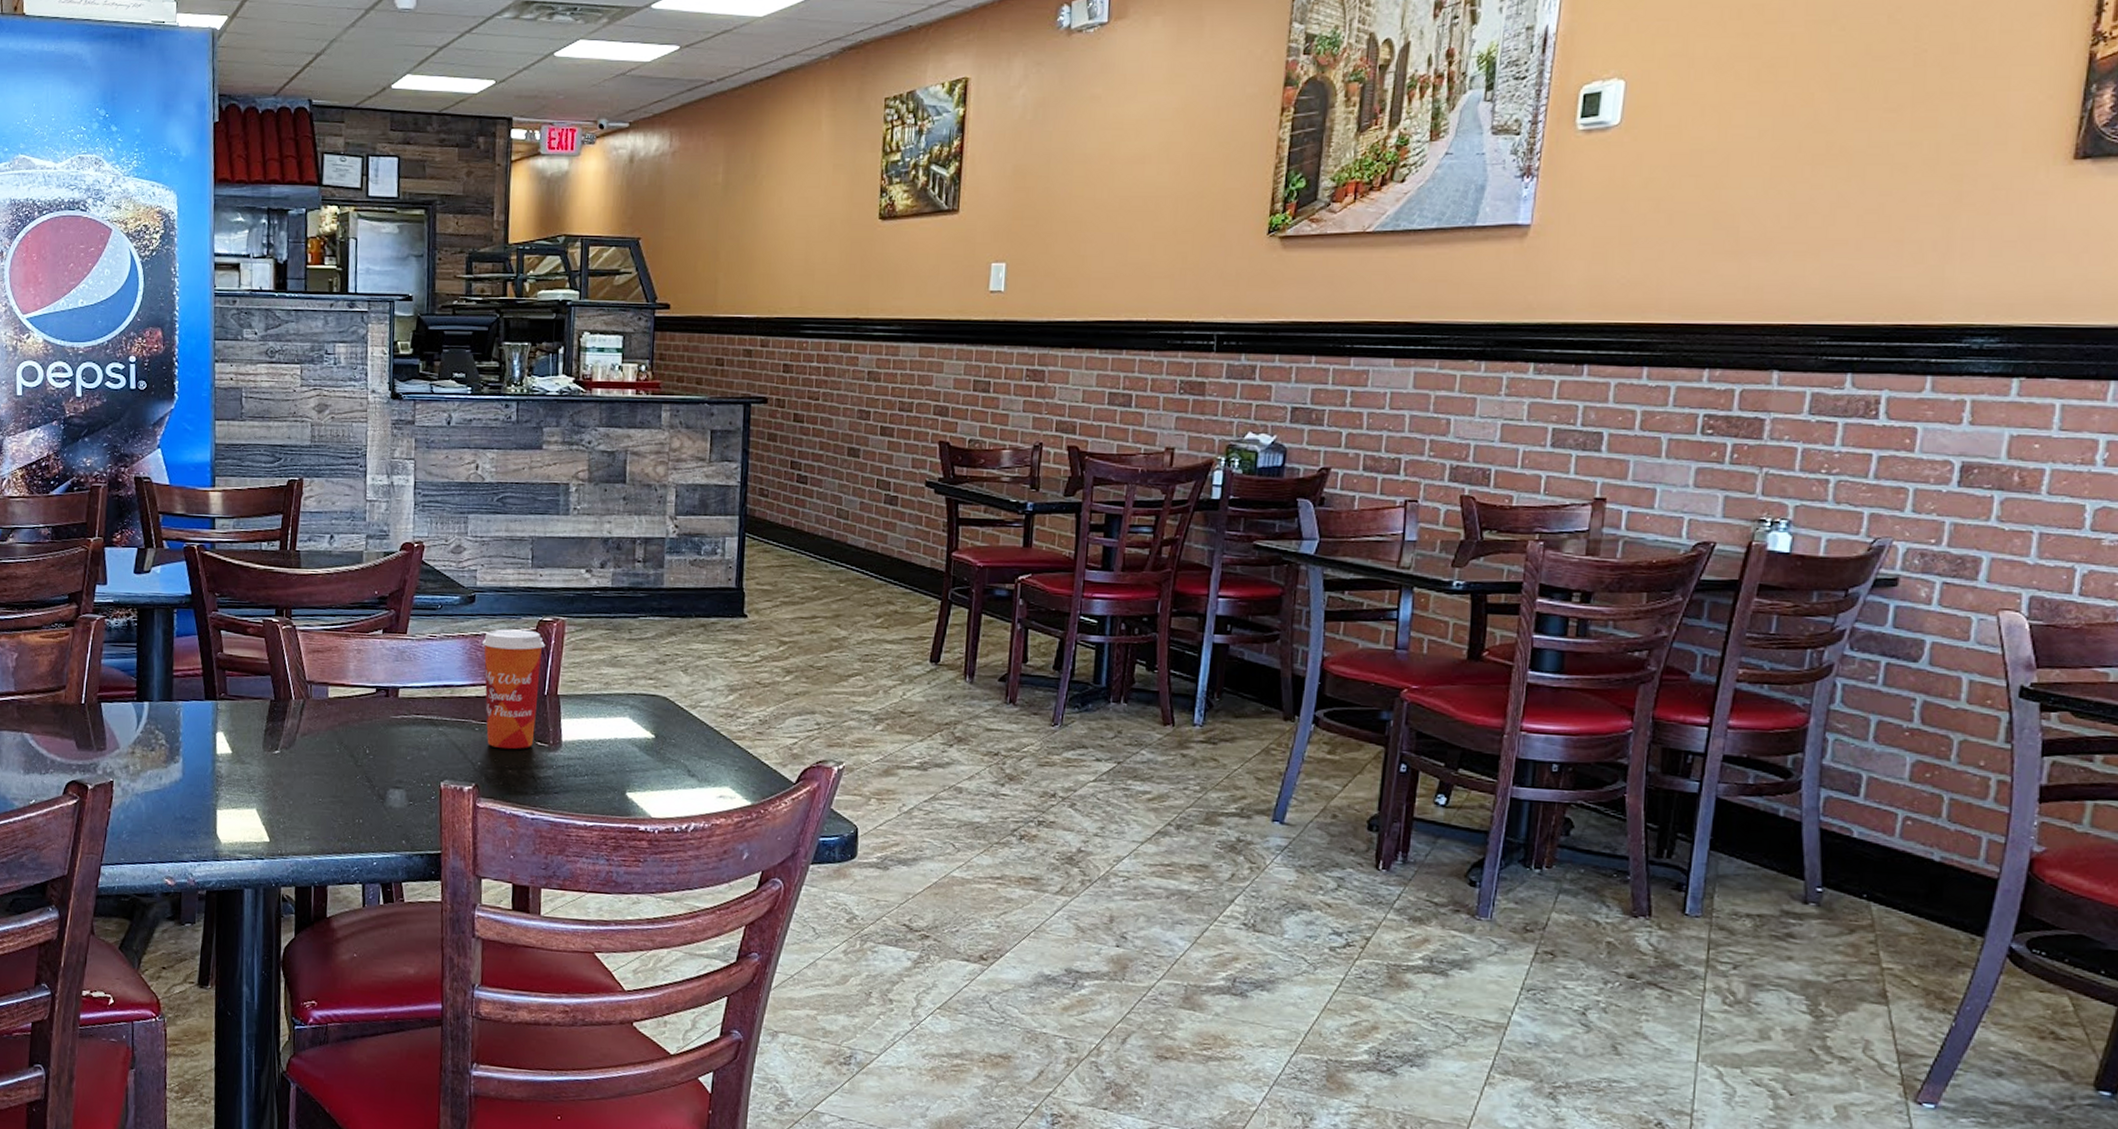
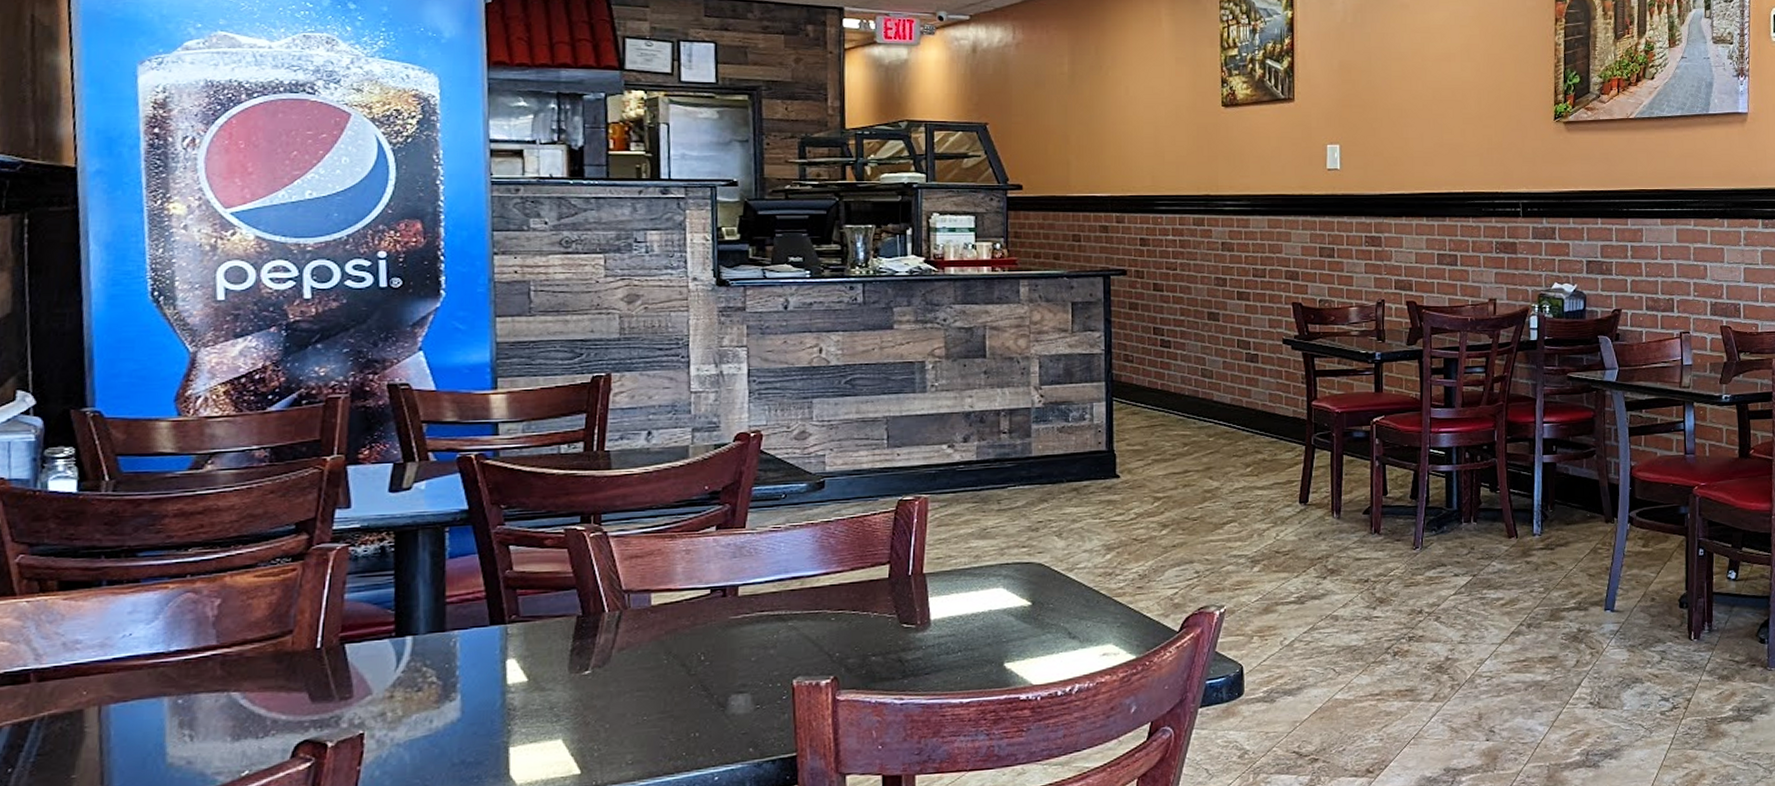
paper cup: present [481,629,546,750] -> none [834,511,908,636]

